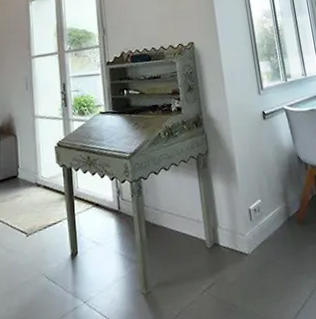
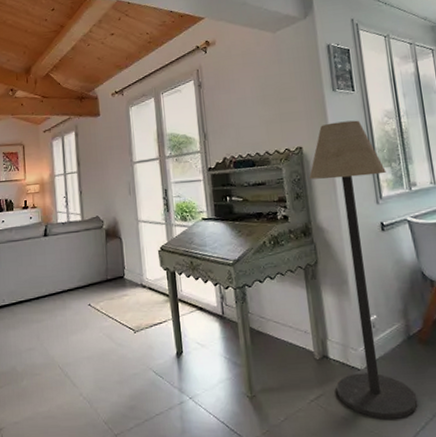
floor lamp: none [200,18,299,302] -> present [309,120,418,419]

